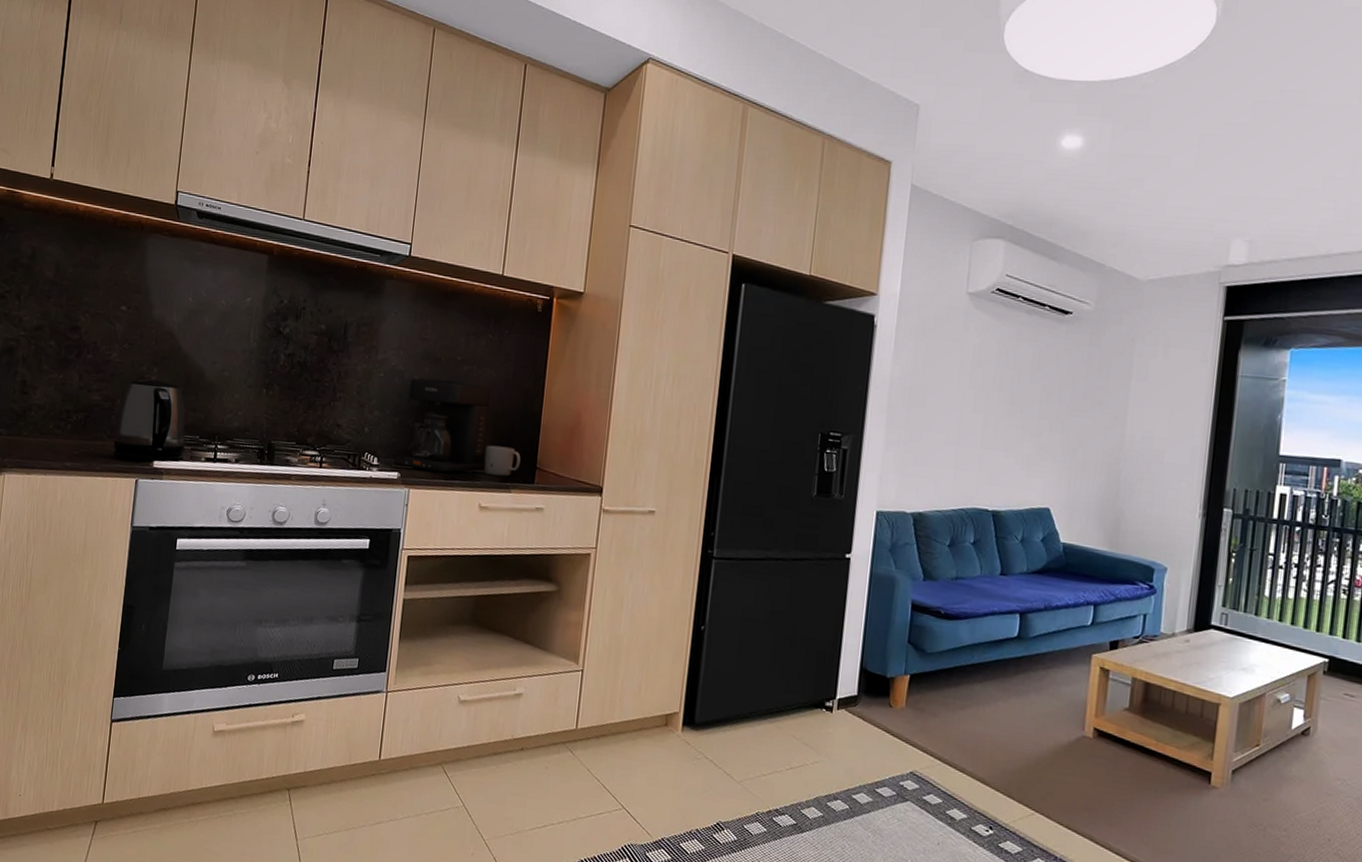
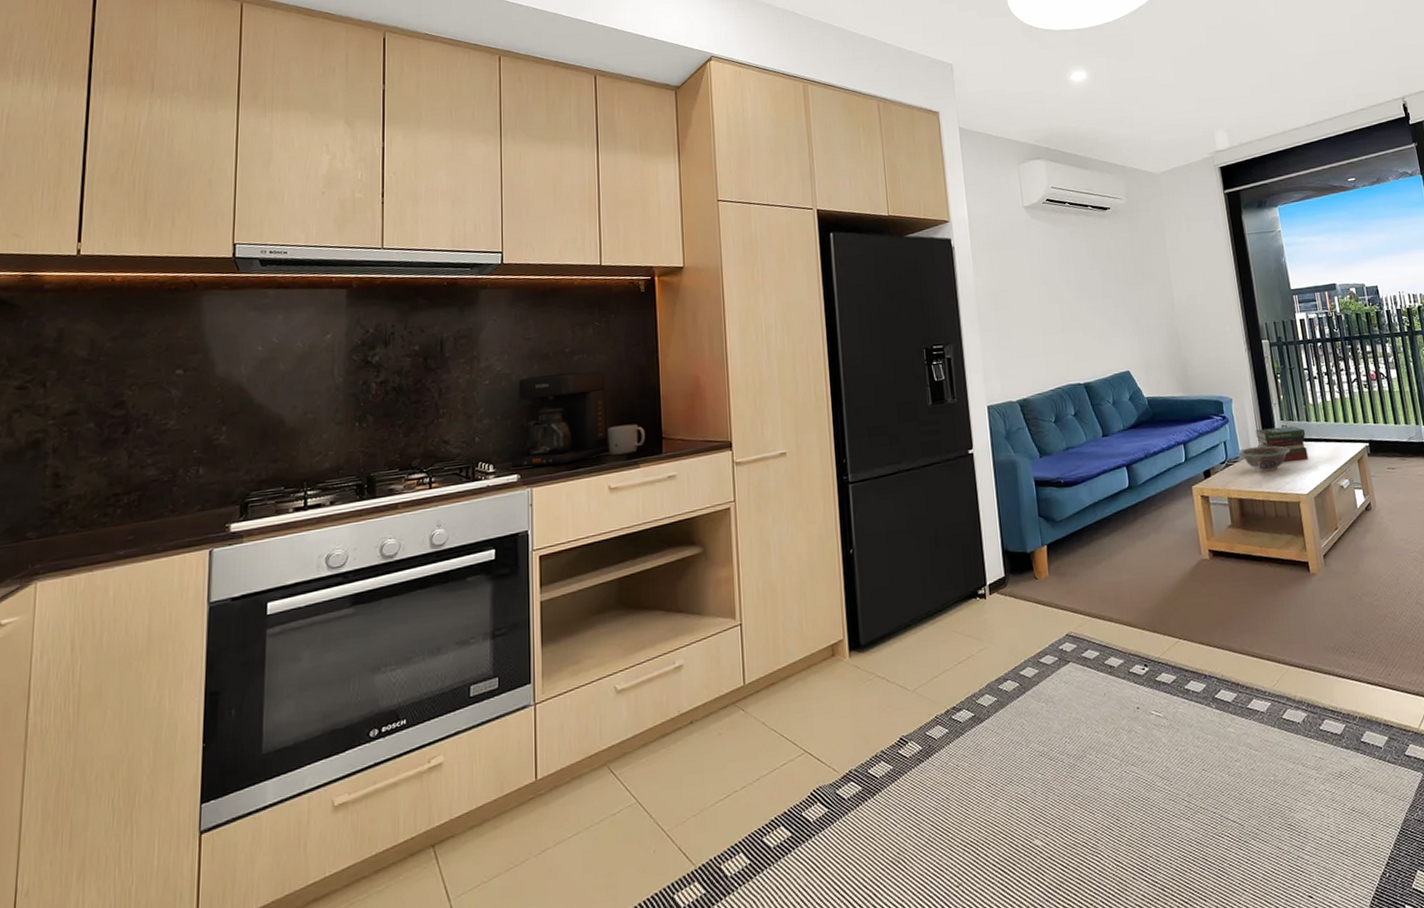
kettle: present [112,379,186,463] -> none [177,437,268,533]
decorative bowl: none [1157,627,1225,662] -> present [1237,445,1291,473]
books: none [1185,610,1250,660] -> present [1255,426,1309,462]

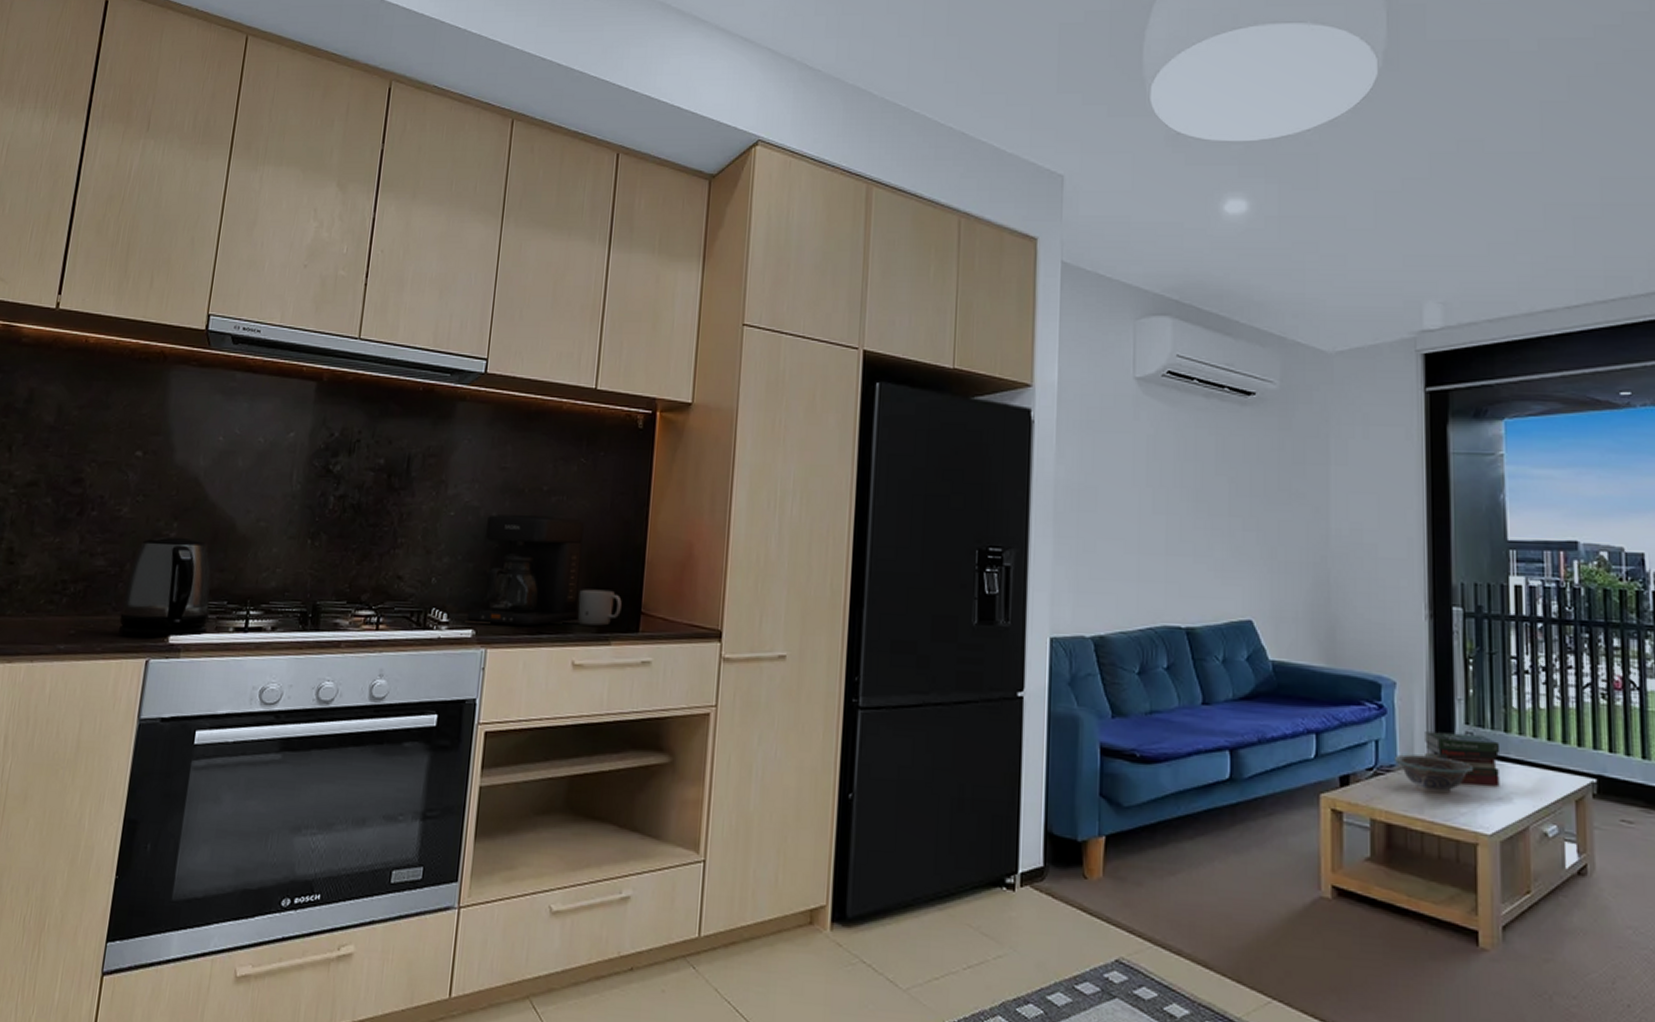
kettle: none [177,437,268,533] -> present [117,536,211,638]

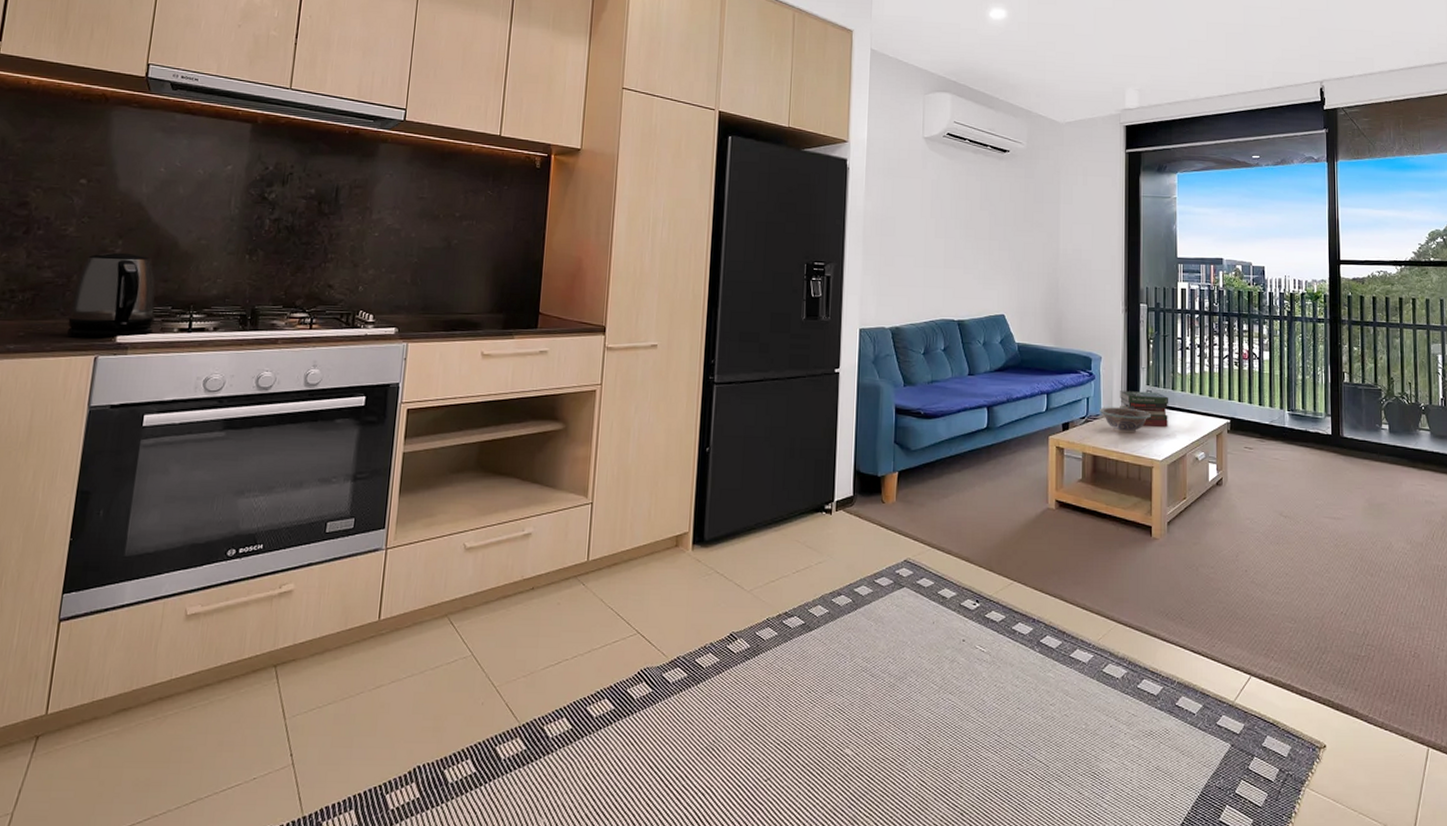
coffee maker: present [466,514,584,627] -> none [390,235,491,325]
mug: present [577,589,622,626] -> none [485,295,523,324]

